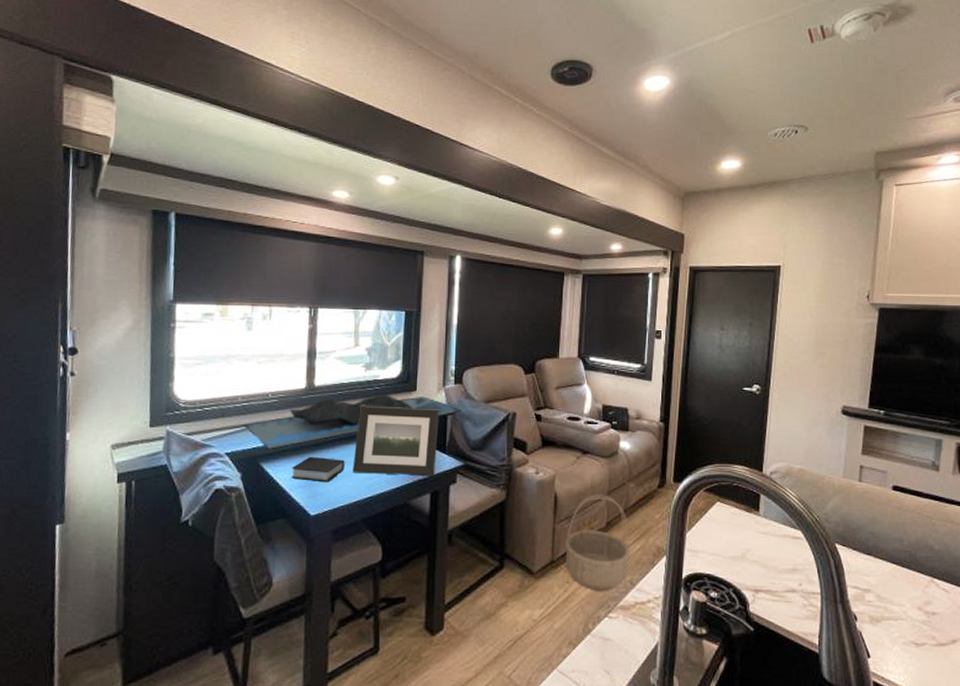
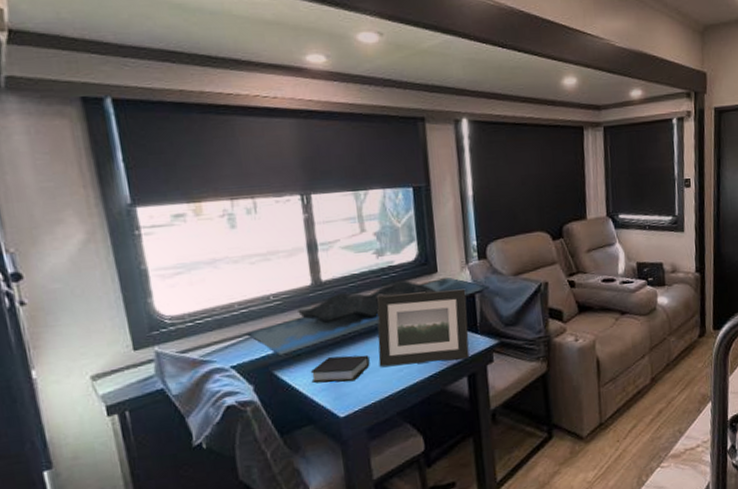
basket: present [564,494,631,591] -> none [611,352,677,444]

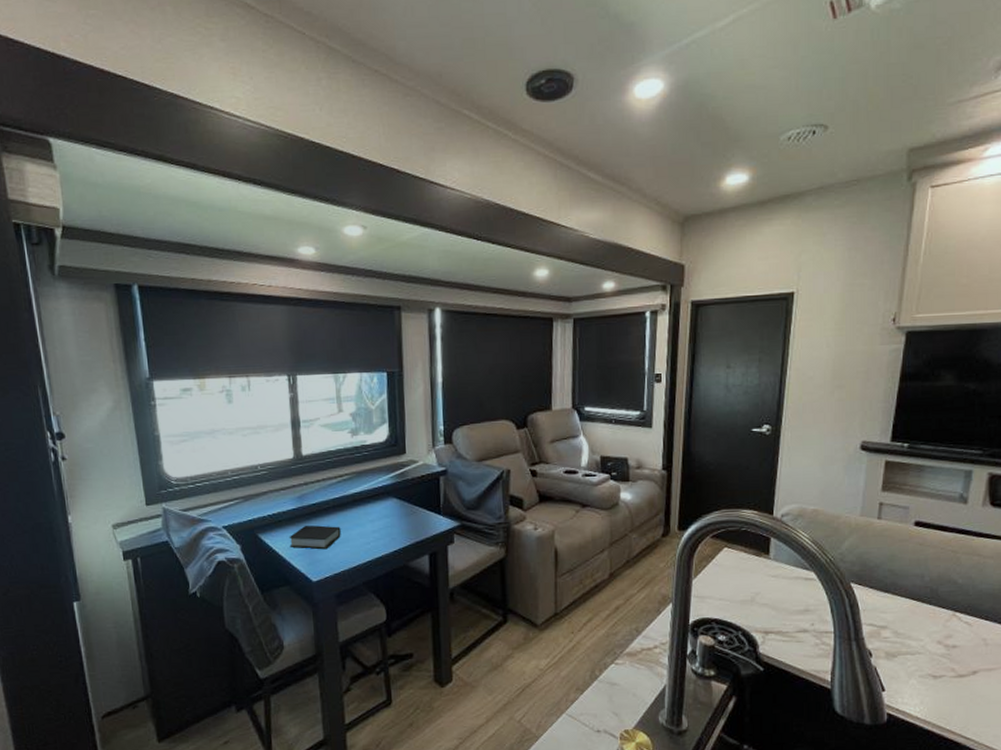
throw blanket: present [247,277,489,355] -> none [237,459,454,520]
picture frame: present [376,288,470,367] -> none [348,470,432,539]

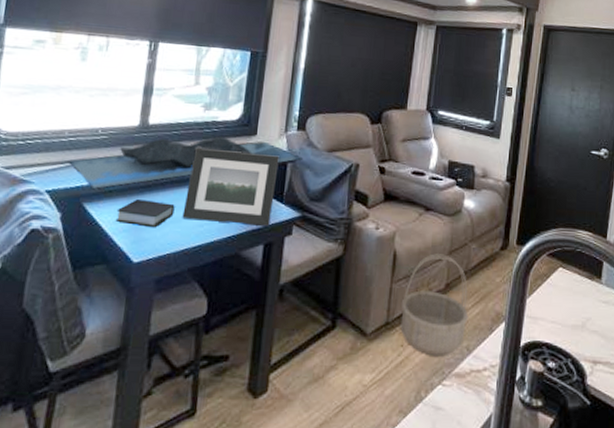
throw blanket: none [237,459,454,520] -> present [69,136,303,189]
picture frame: none [348,470,432,539] -> present [182,147,280,226]
basket: none [567,546,635,639] -> present [400,254,469,356]

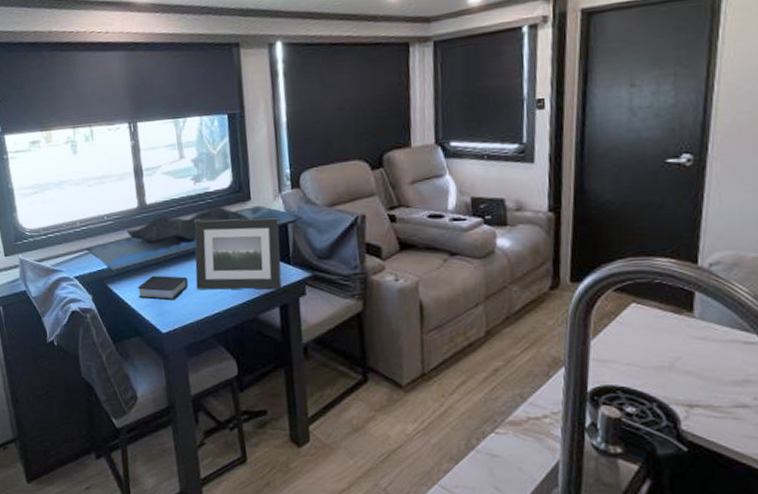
basket: present [400,254,469,356] -> none [435,300,518,405]

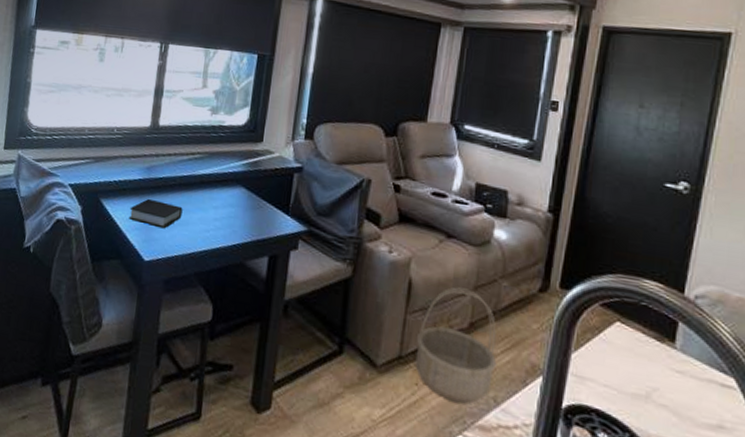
throw blanket: present [86,206,303,270] -> none [88,141,310,186]
picture frame: present [194,218,282,290] -> none [189,151,286,238]
basket: none [435,300,518,405] -> present [415,287,497,403]

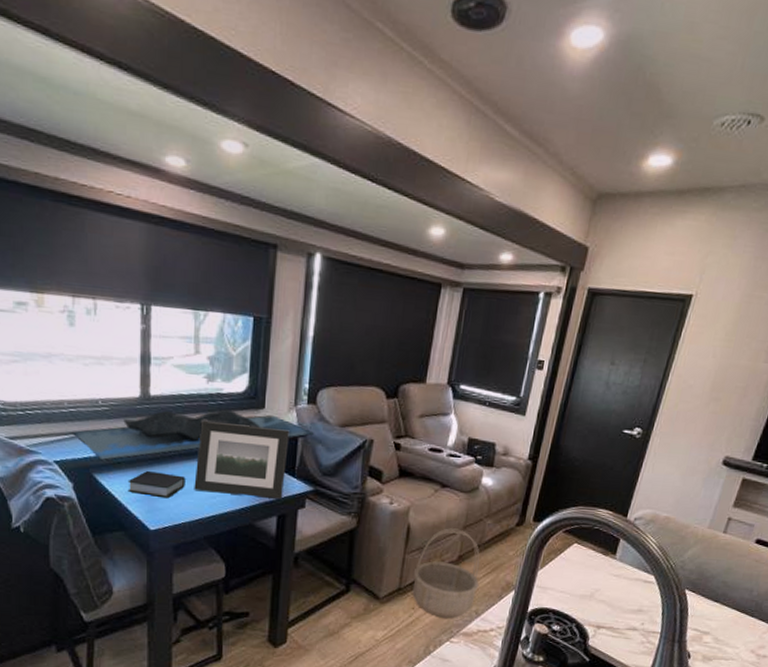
throw blanket: none [88,141,310,186] -> present [73,409,314,460]
picture frame: none [189,151,286,238] -> present [194,420,290,499]

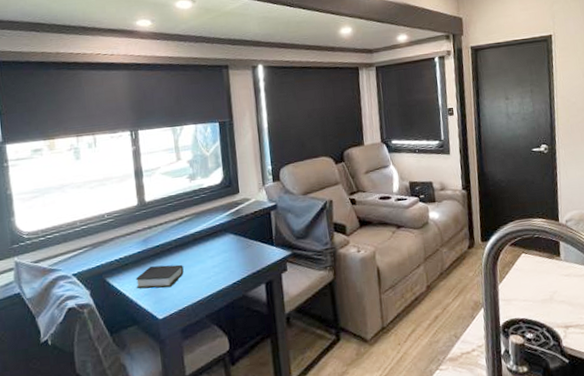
throw blanket: present [73,409,314,460] -> none [86,197,283,265]
picture frame: present [194,420,290,499] -> none [189,207,267,275]
basket: present [412,528,480,618] -> none [391,262,452,348]

